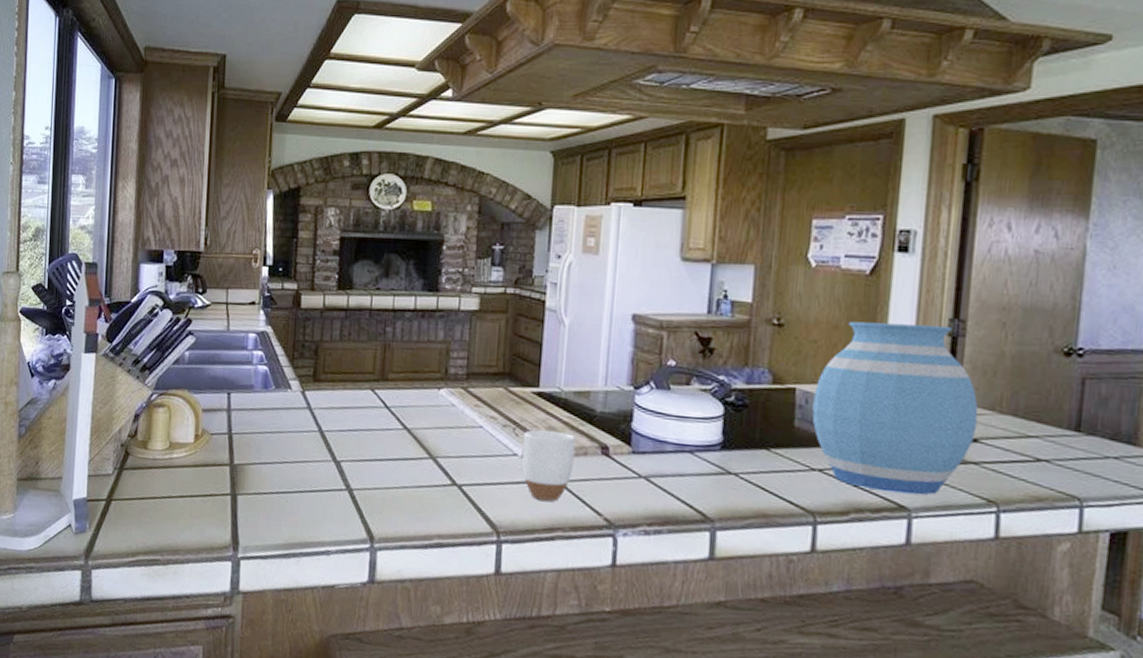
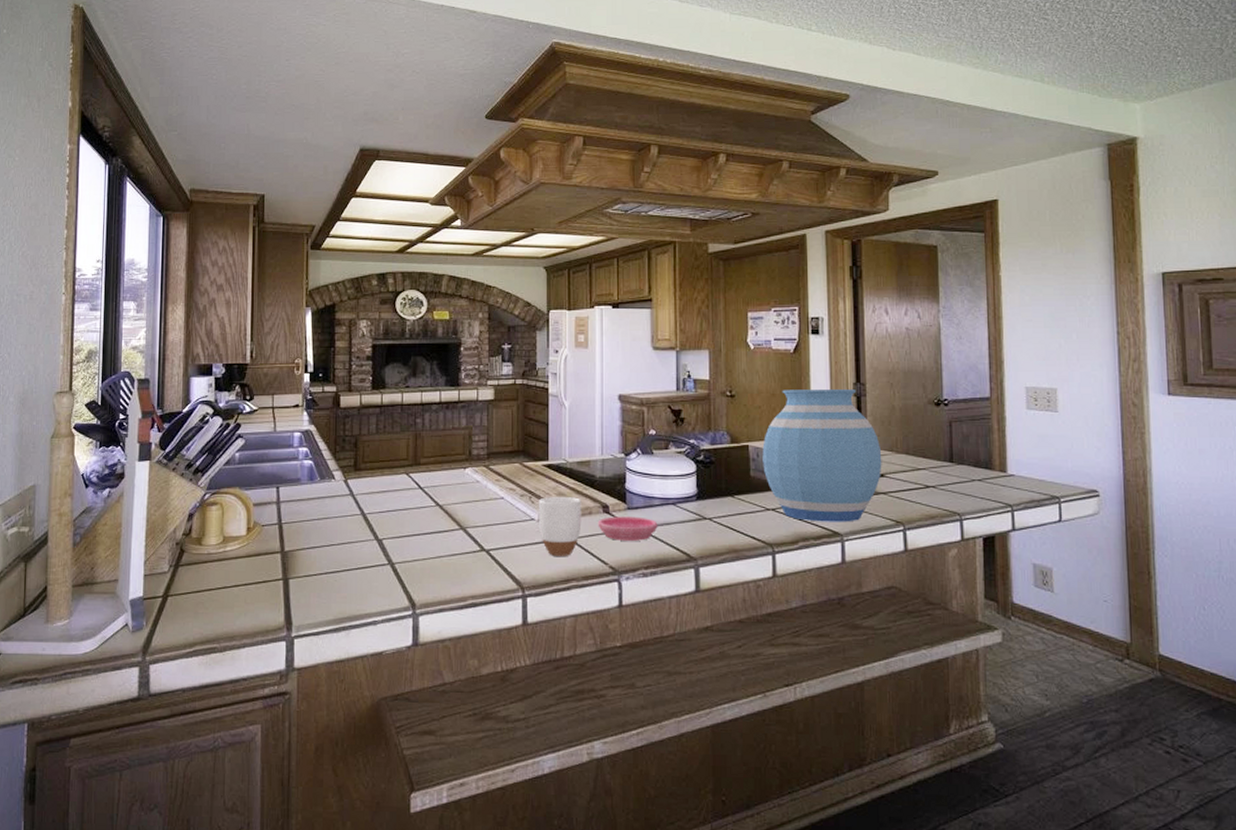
saucer: none [593,460,669,492] -> present [598,516,658,541]

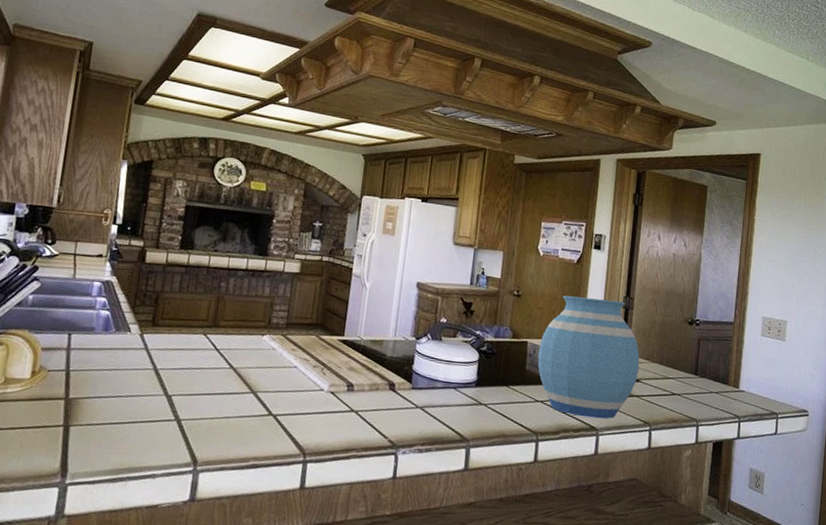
mug: present [538,496,582,556] -> none [327,370,371,427]
saucer: present [598,516,658,541] -> none [382,394,438,419]

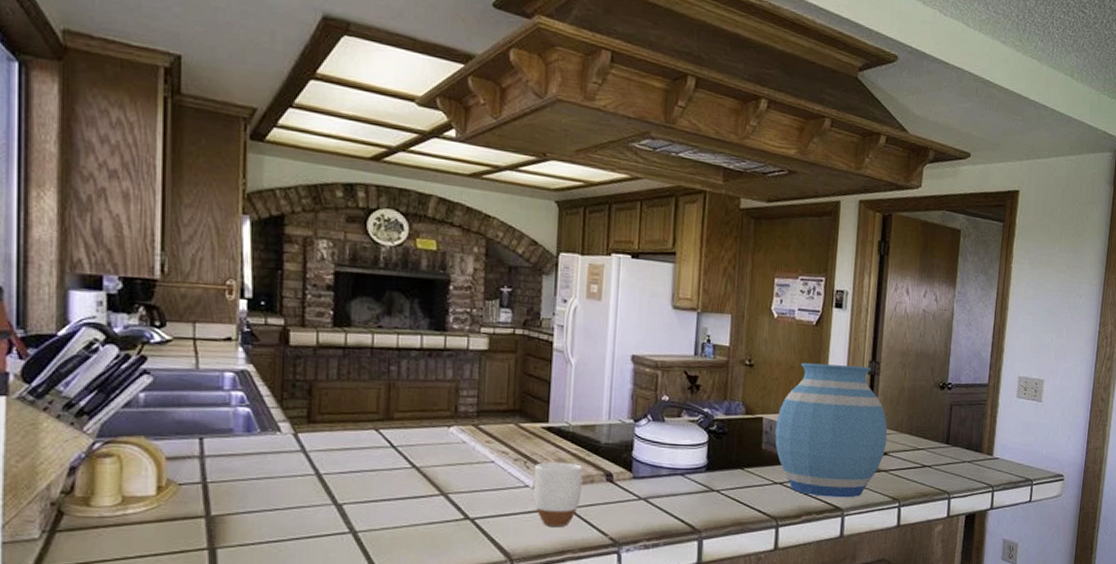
mug: none [327,370,371,427] -> present [533,462,583,527]

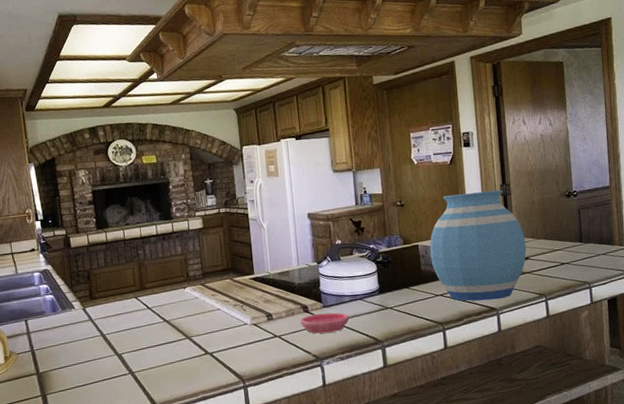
mug: present [533,462,583,527] -> none [249,302,287,352]
saucer: none [599,485,664,512] -> present [300,312,349,334]

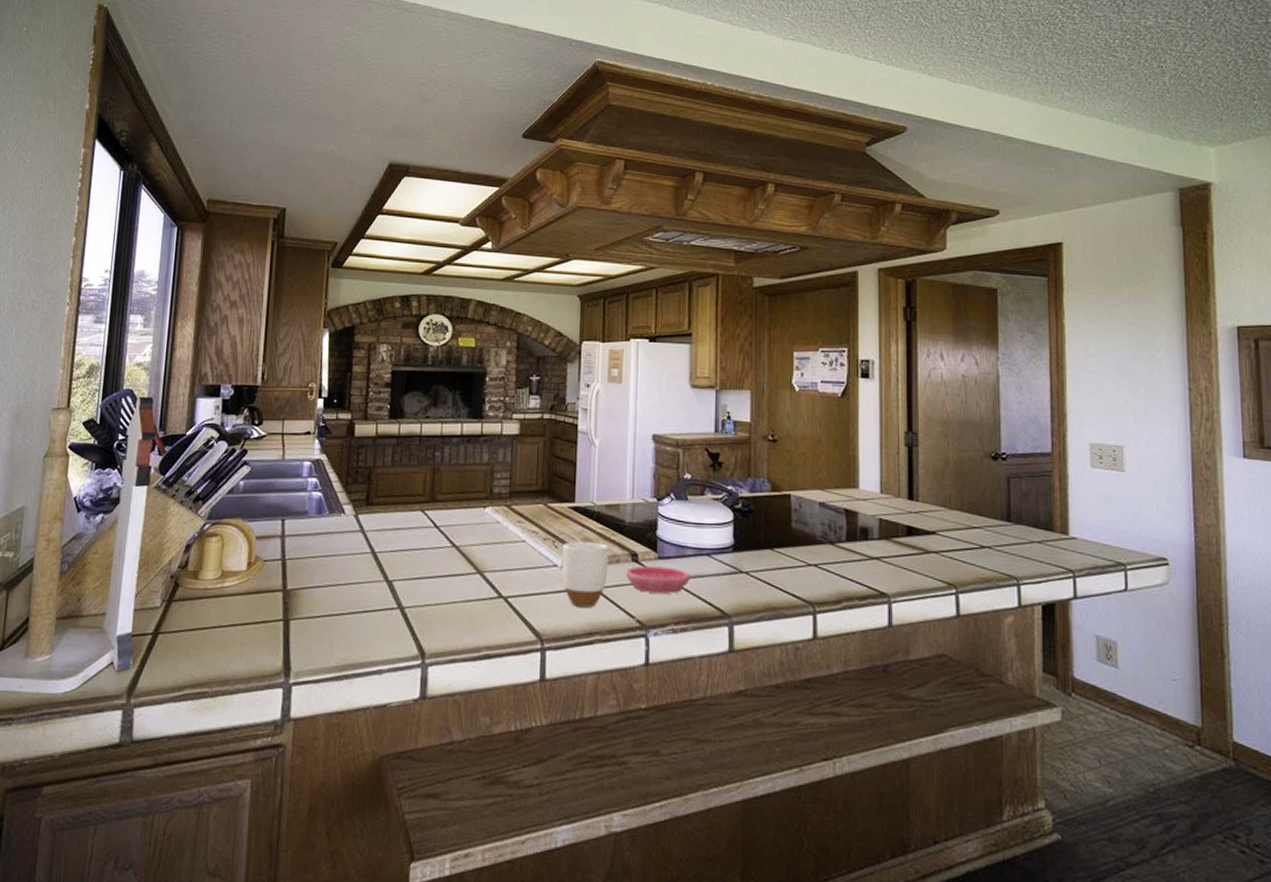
mug: none [249,302,287,352] -> present [561,541,609,607]
vase: present [429,190,527,301] -> none [805,436,934,583]

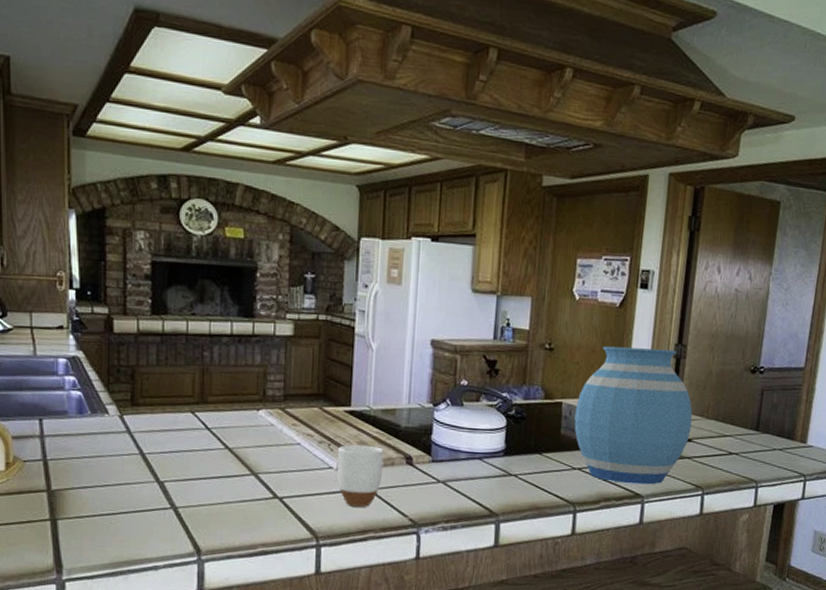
saucer: present [625,566,690,594] -> none [399,468,462,495]
vase: none [805,436,934,583] -> present [574,346,693,485]

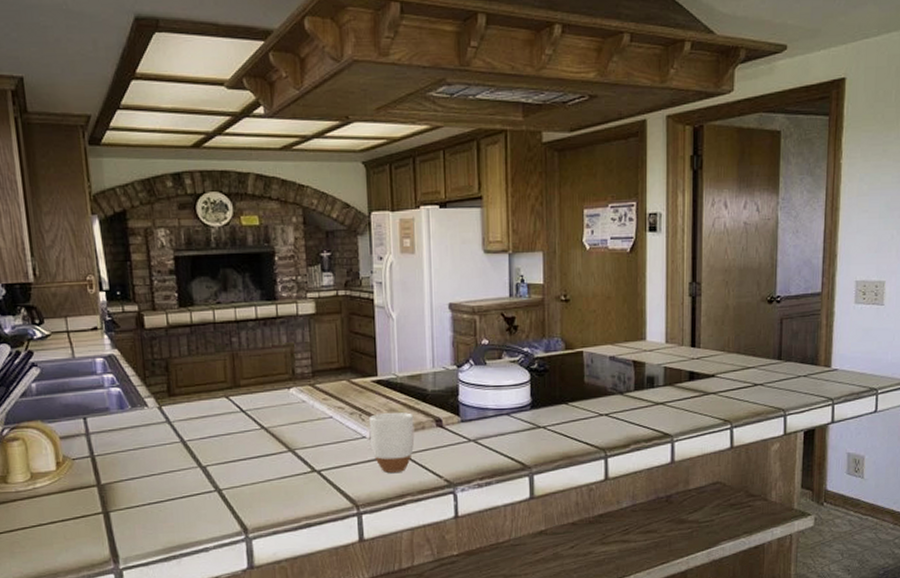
vase: present [574,346,693,485] -> none [597,289,714,425]

